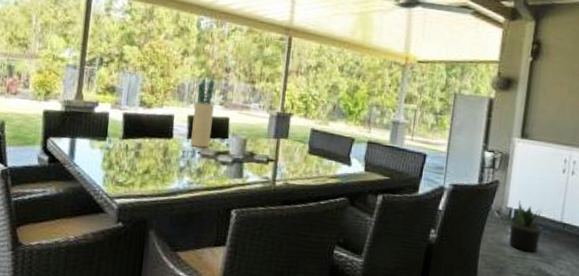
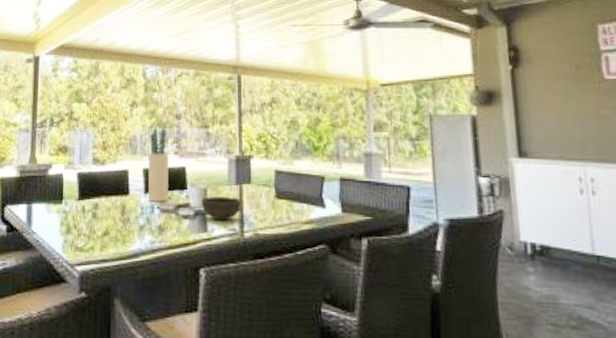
bowl: none [240,146,278,170] -> present [201,196,242,221]
planter: present [509,201,542,252] -> none [527,232,572,295]

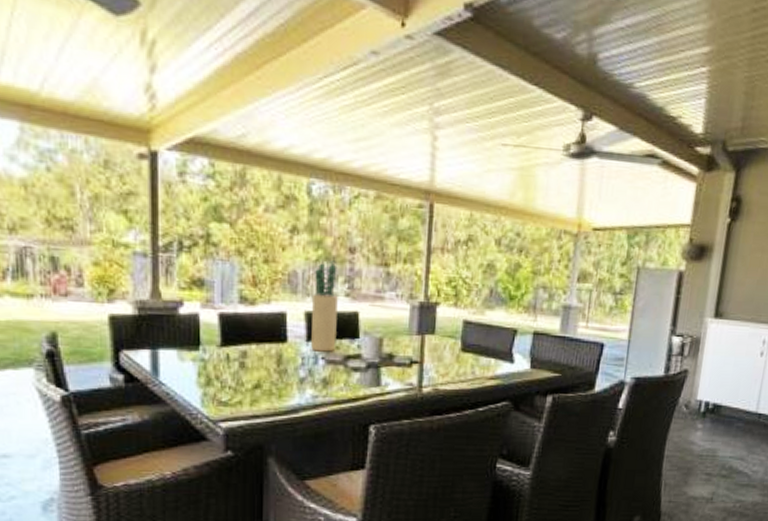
bowl: present [201,196,242,221] -> none [375,347,423,374]

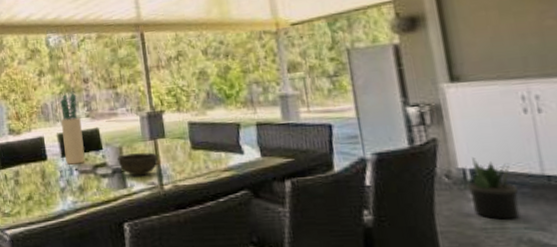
bowl: none [375,347,423,374] -> present [117,151,158,176]
planter: none [698,392,736,449] -> present [467,158,520,220]

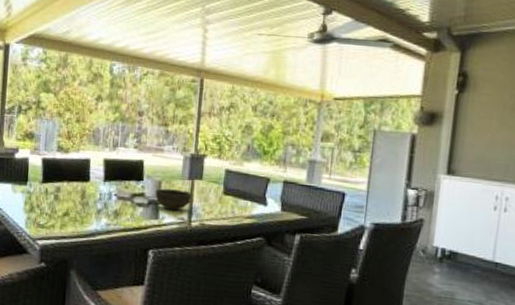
vase: present [60,87,85,165] -> none [107,118,130,191]
planter: present [467,158,520,220] -> none [435,240,472,293]

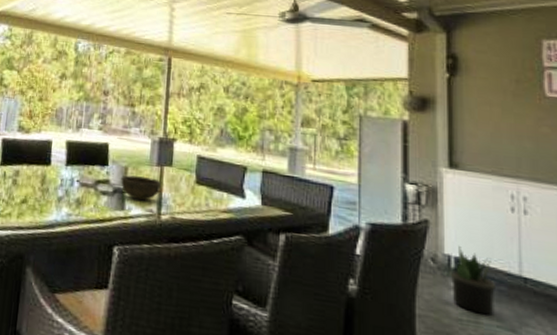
planter: none [435,240,472,293] -> present [450,246,495,315]

